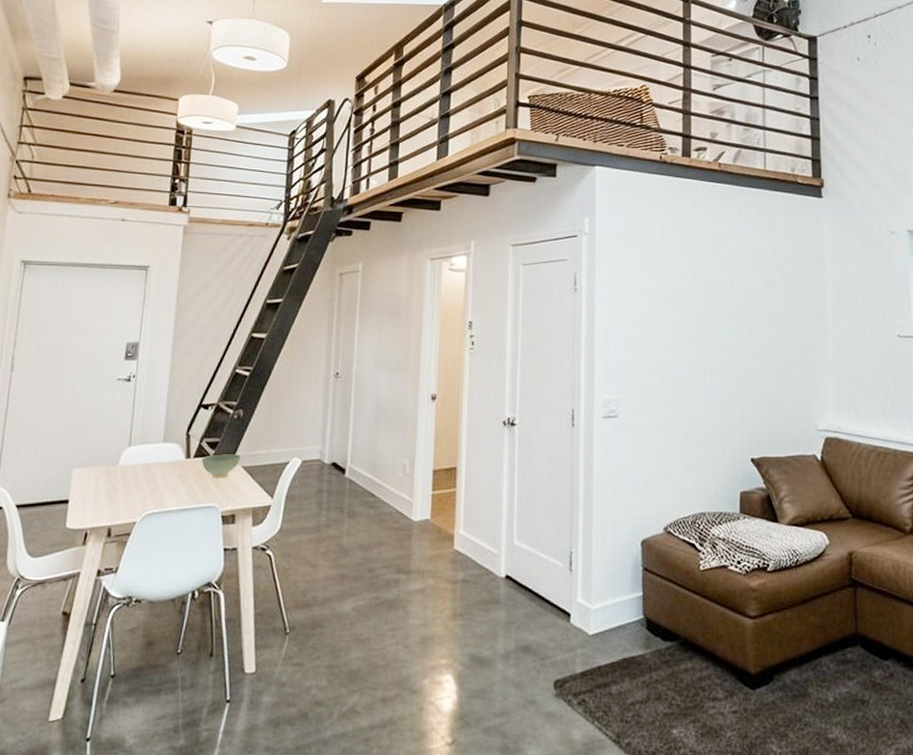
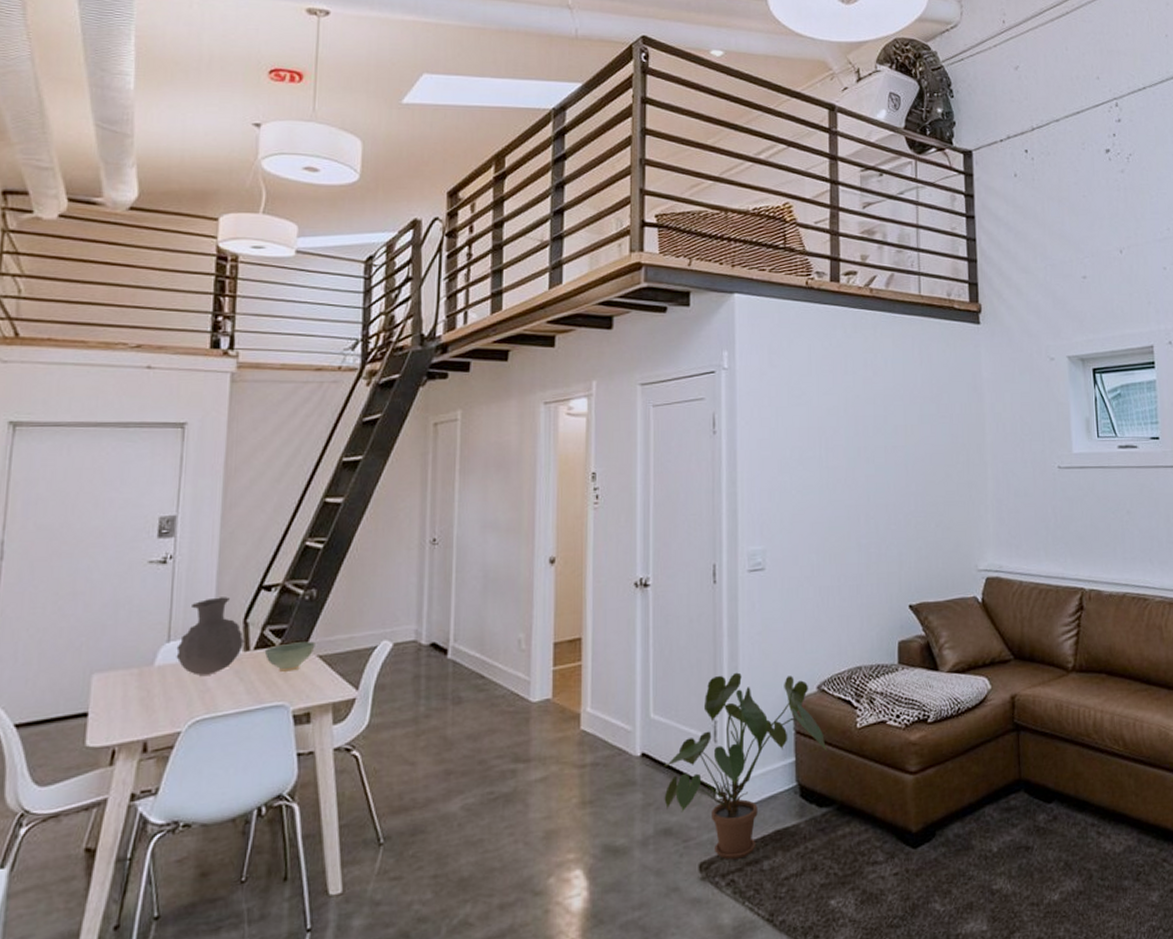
vase: none [135,412,186,476] -> present [176,597,244,676]
house plant: none [524,509,672,681] -> present [664,672,828,860]

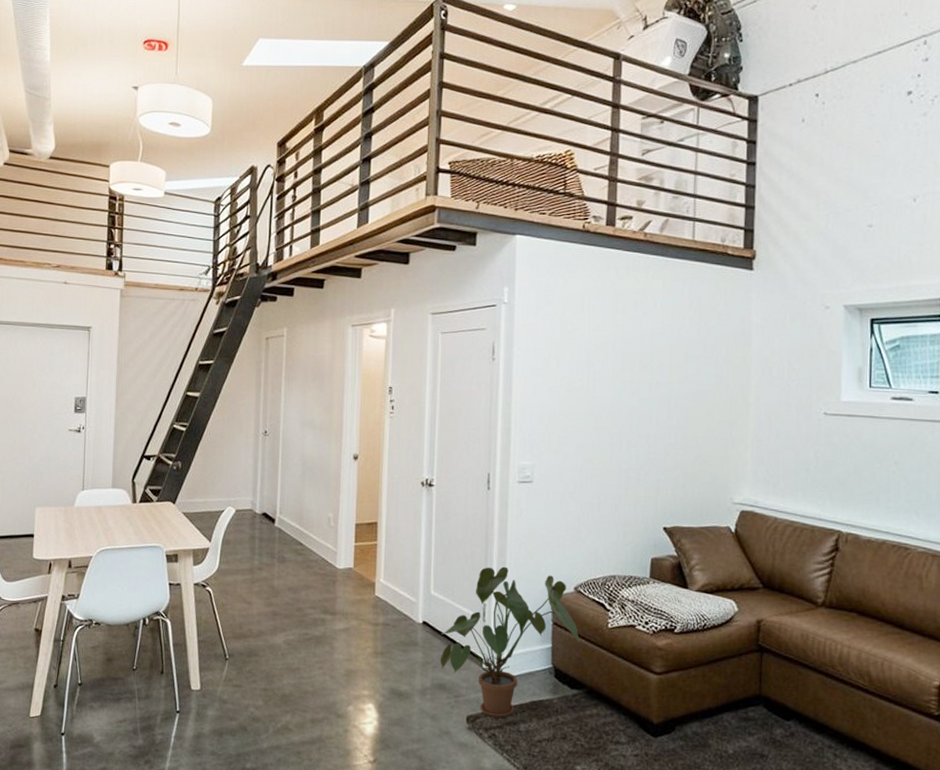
vase: present [176,597,244,676] -> none [88,461,132,518]
bowl: present [264,641,315,672] -> none [146,500,181,522]

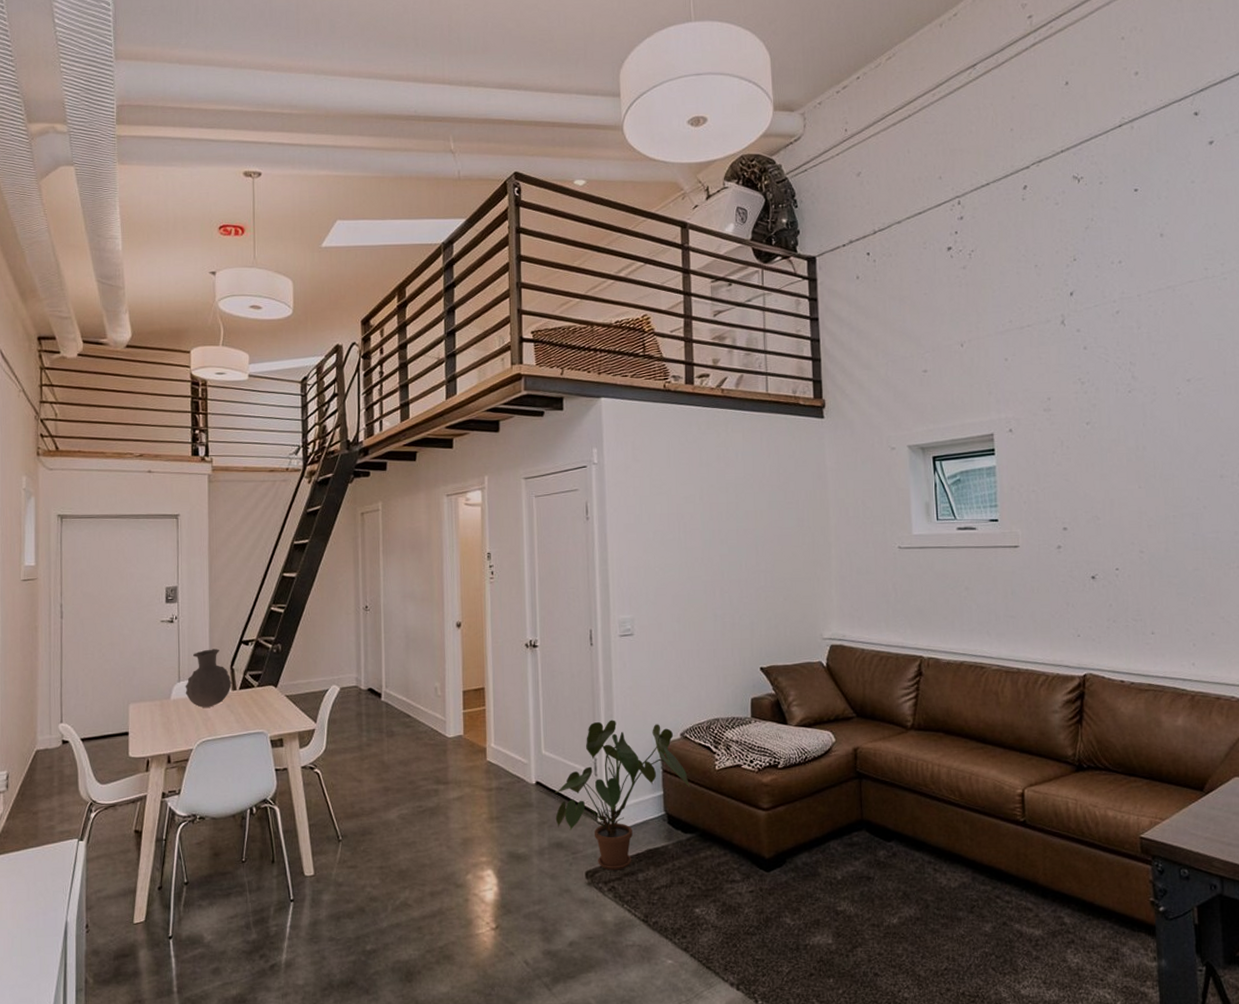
vase: none [88,461,132,518] -> present [185,649,232,708]

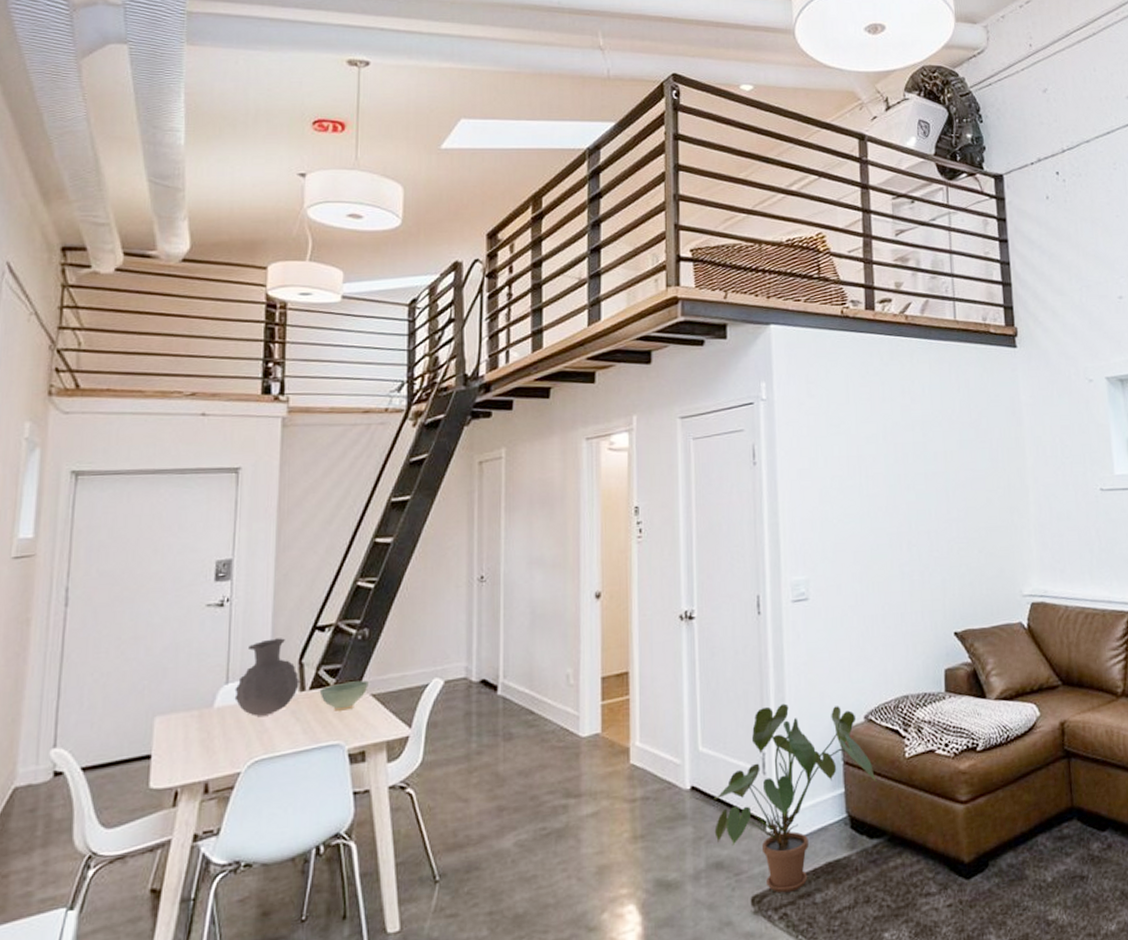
bowl: none [246,684,283,707] -> present [319,680,369,711]

